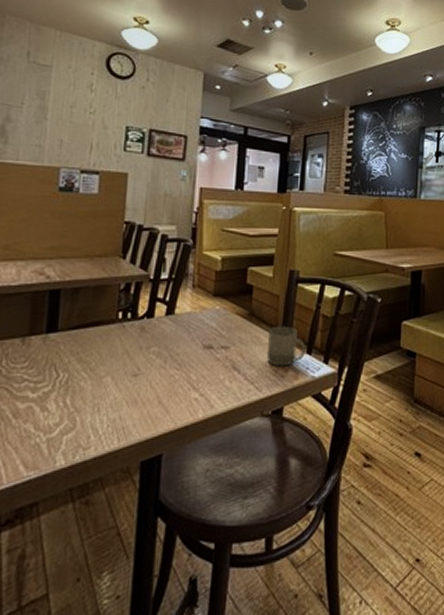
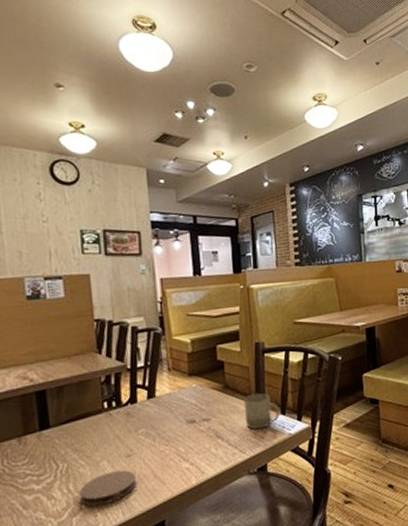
coaster: none [74,390,139,426] -> present [79,470,136,507]

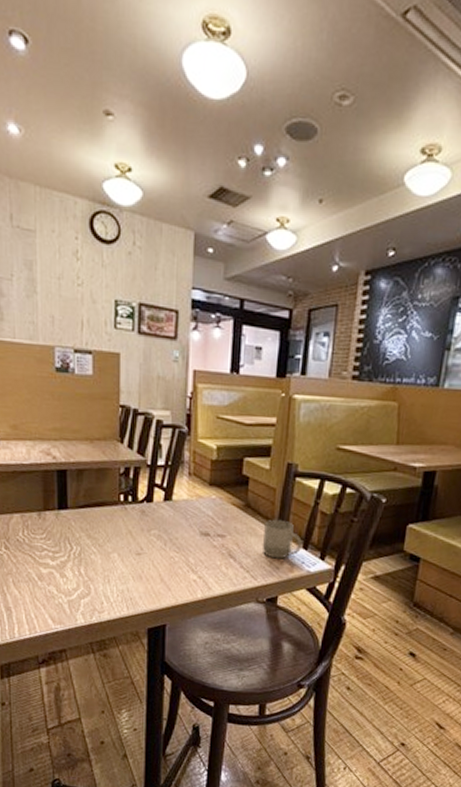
coaster: present [79,470,136,507] -> none [89,565,143,595]

